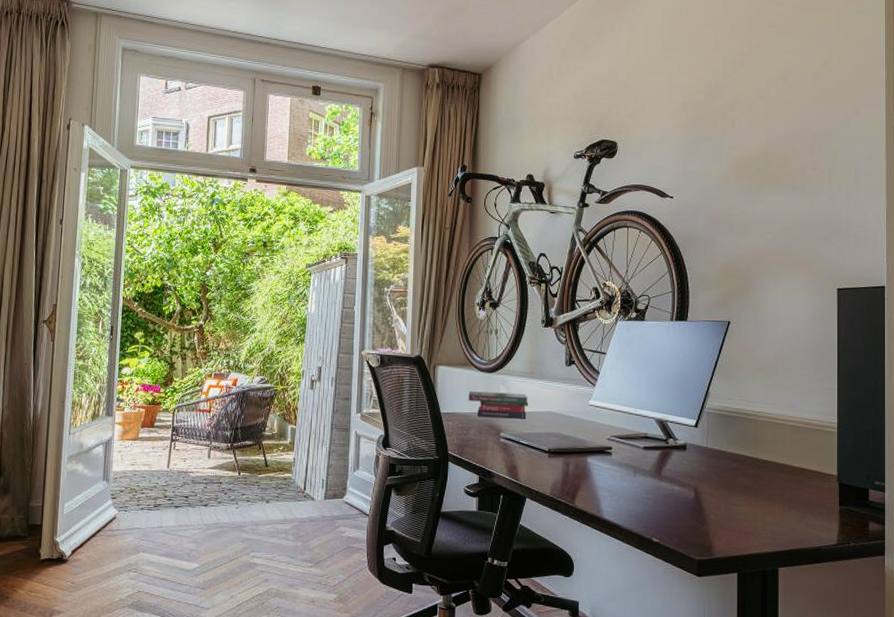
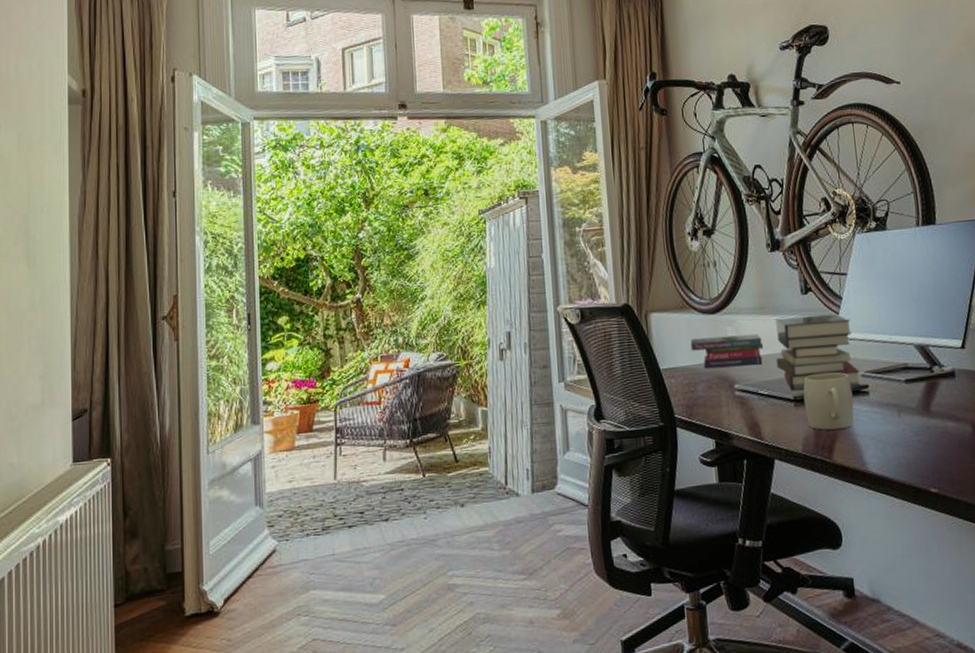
books: none [537,383,606,448] -> present [775,313,861,392]
mug: none [556,432,598,480] -> present [803,372,854,430]

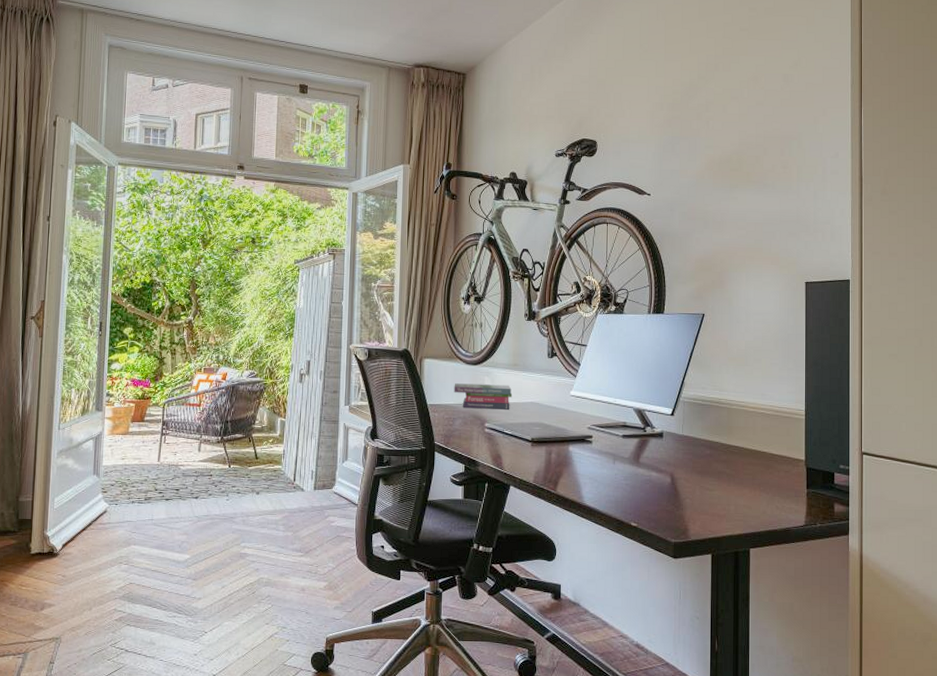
books: present [775,313,861,392] -> none [521,375,587,437]
mug: present [803,372,854,430] -> none [539,422,579,468]

